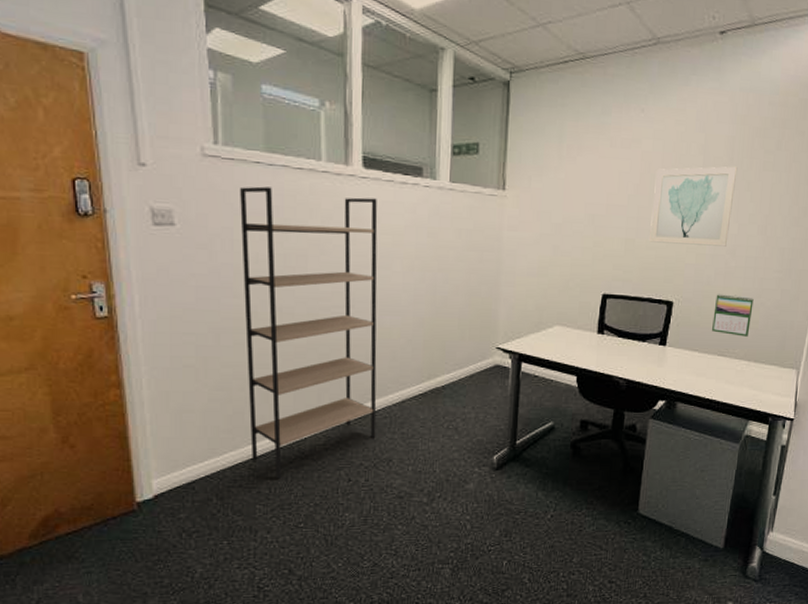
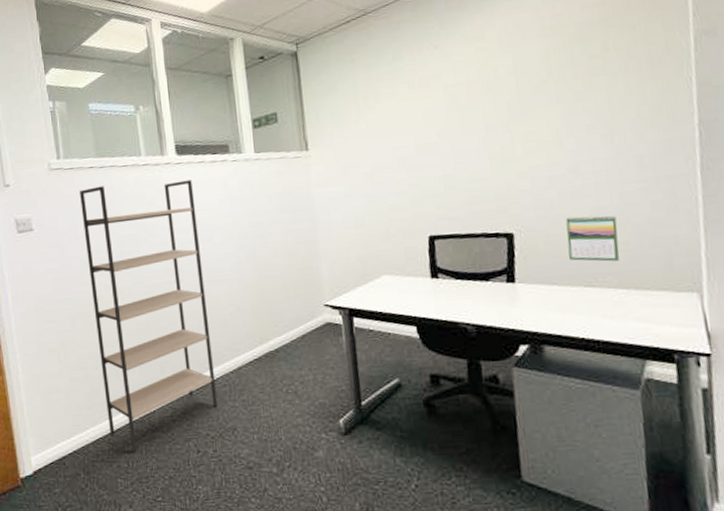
wall art: present [649,166,738,247] -> none [464,79,566,175]

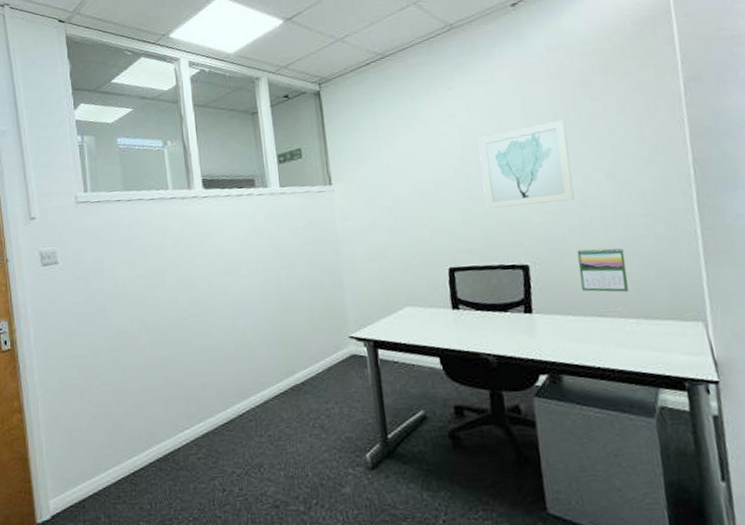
shelving unit: present [80,180,218,453] -> none [106,213,244,493]
wall art: none [464,79,566,175] -> present [478,119,574,209]

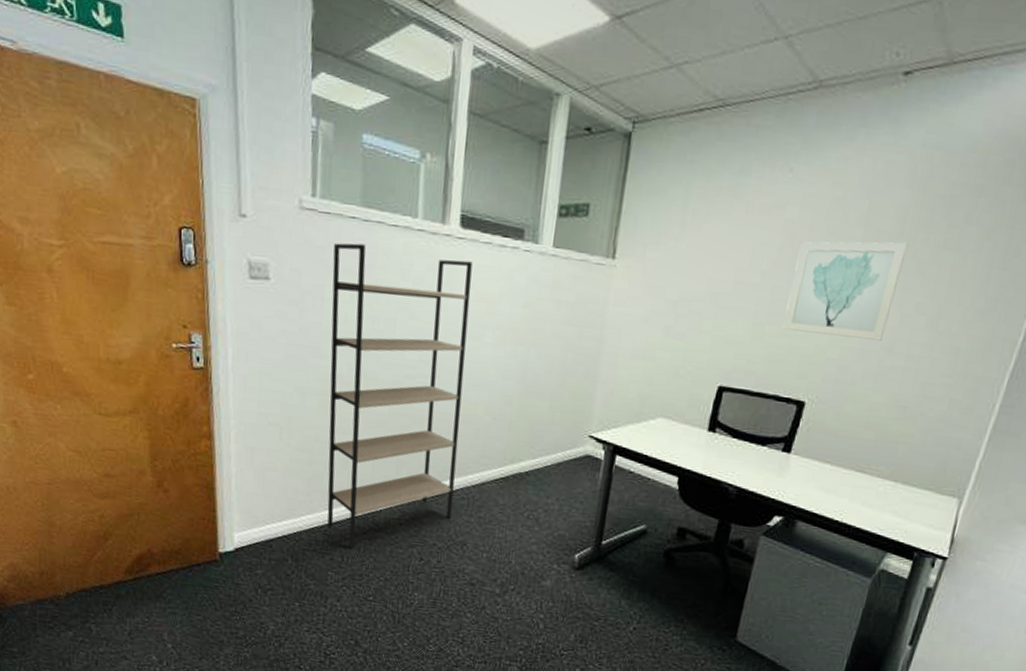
shelving unit: none [106,213,244,493] -> present [327,243,473,549]
calendar: present [577,247,629,292] -> none [851,397,911,452]

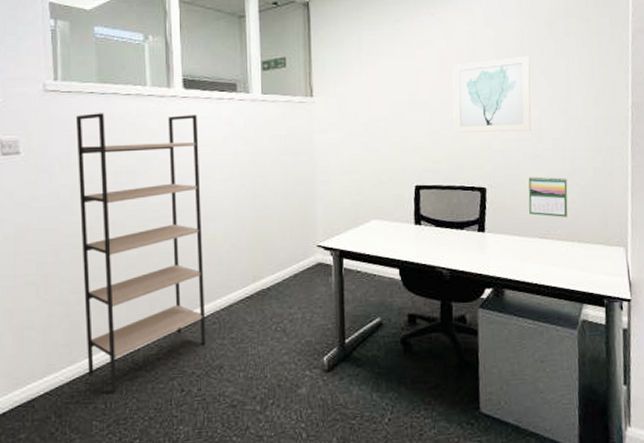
calendar: none [851,397,911,452] -> present [528,176,568,217]

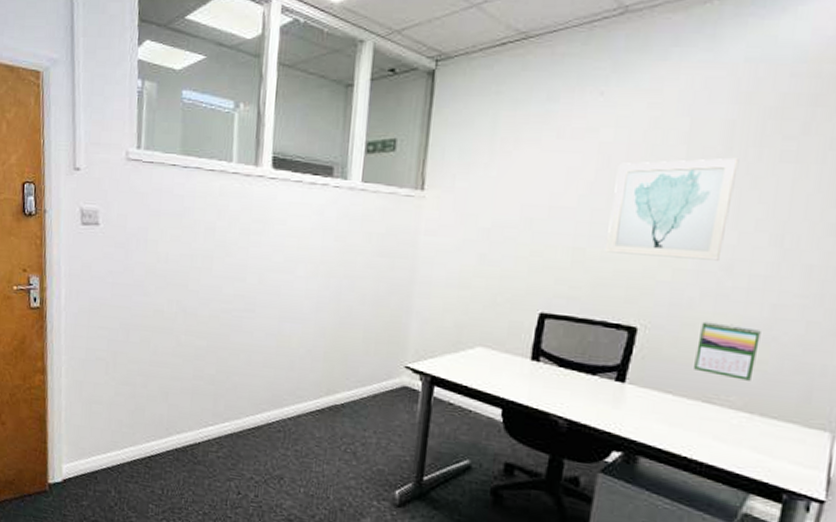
shelving unit: present [76,113,206,393] -> none [148,188,284,481]

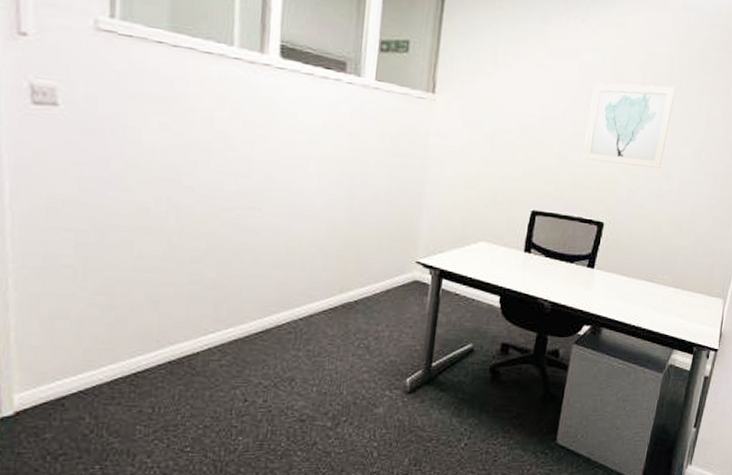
calendar: present [694,321,761,381] -> none [642,217,685,263]

